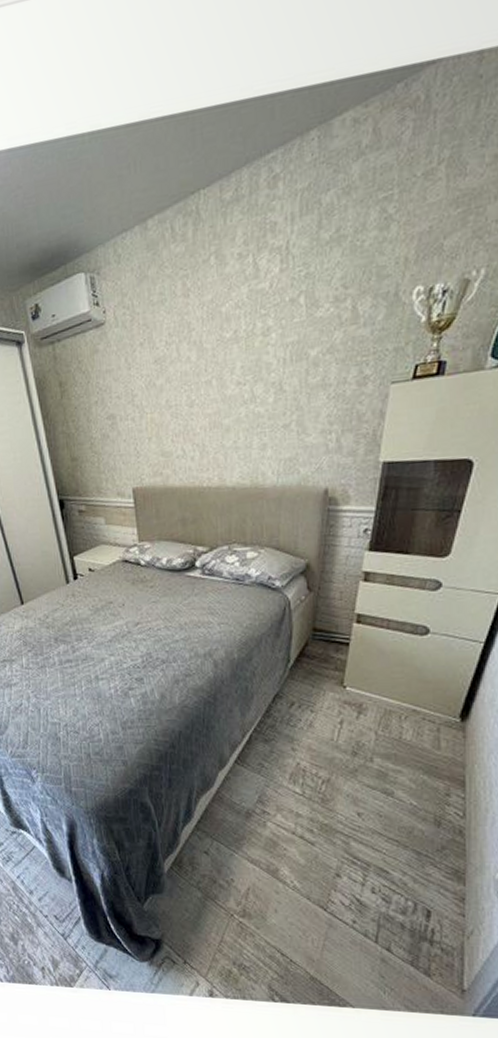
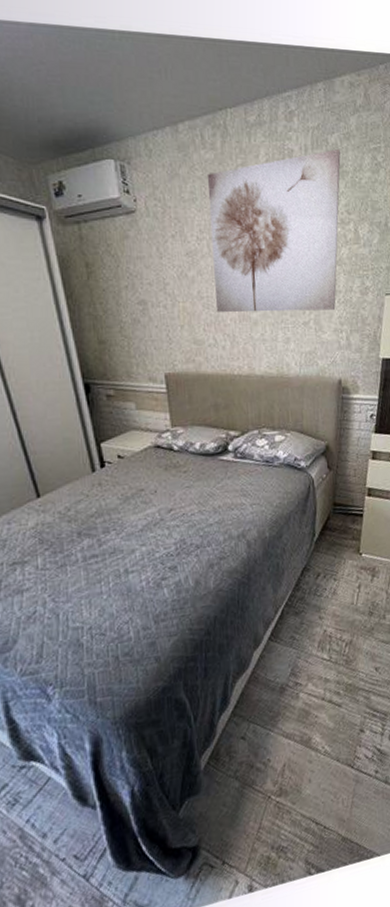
wall art: none [177,208,337,421] -> present [206,148,341,313]

